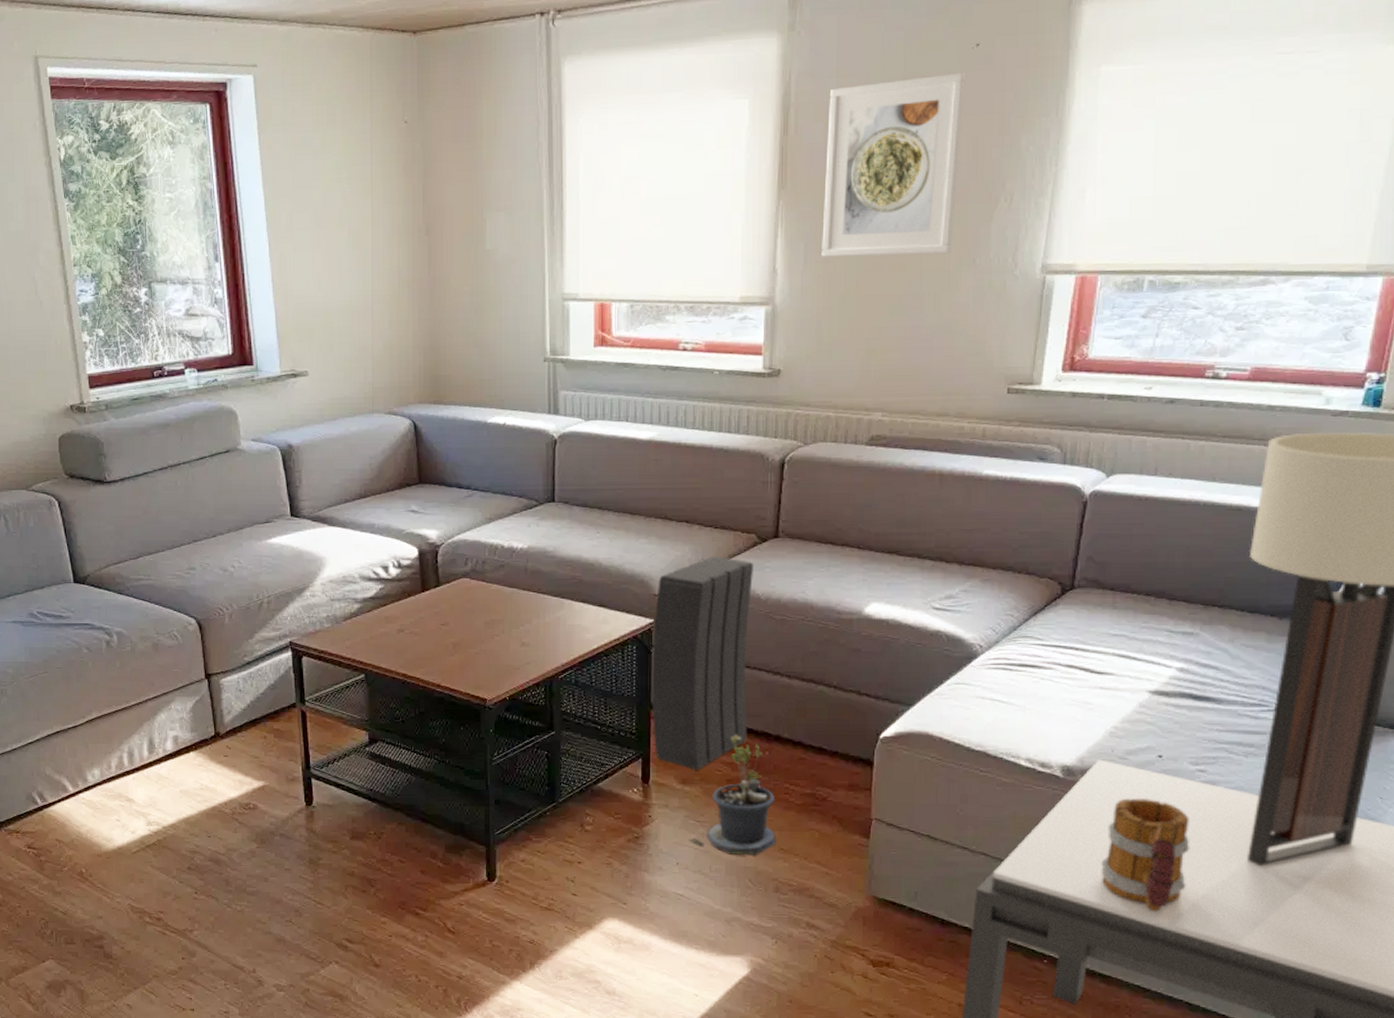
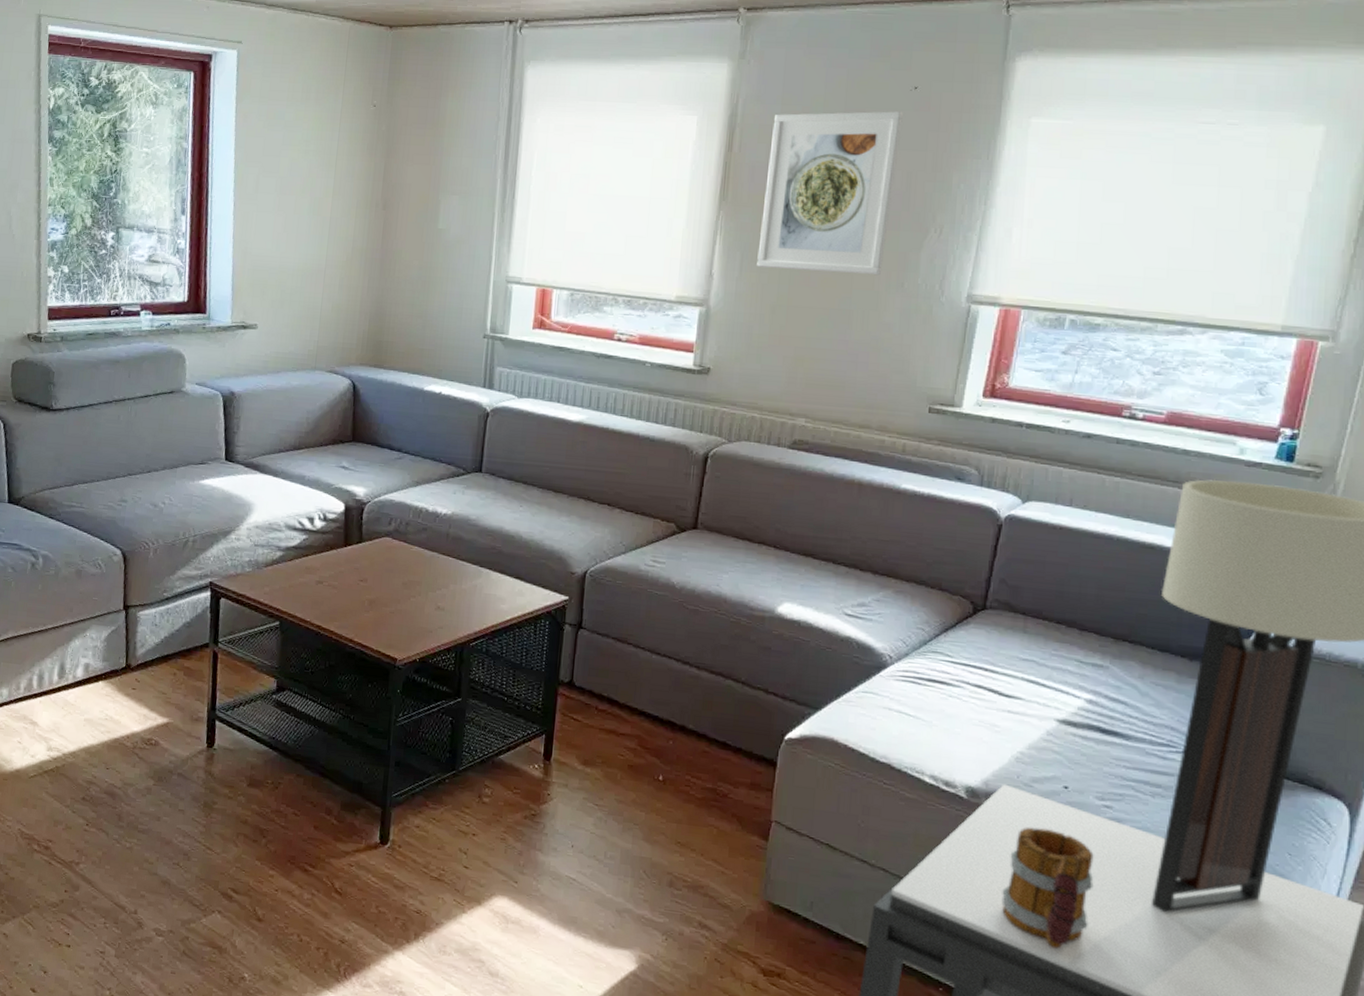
speaker: present [652,556,754,771] -> none [559,540,672,753]
potted plant: present [689,734,777,856] -> none [586,720,675,847]

